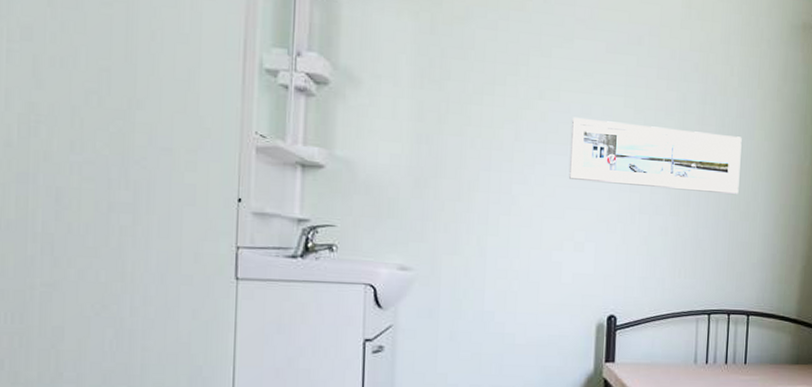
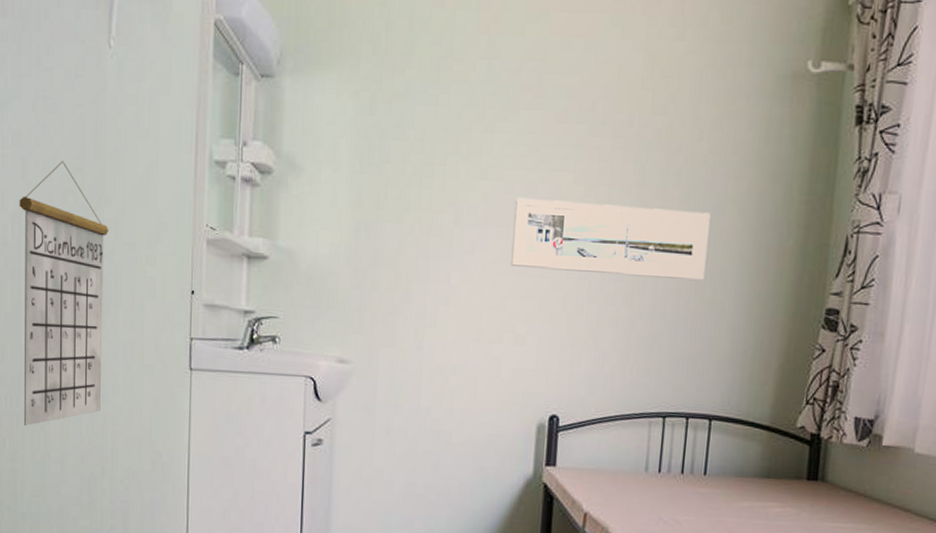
calendar: none [28,60,141,344] -> present [19,161,109,426]

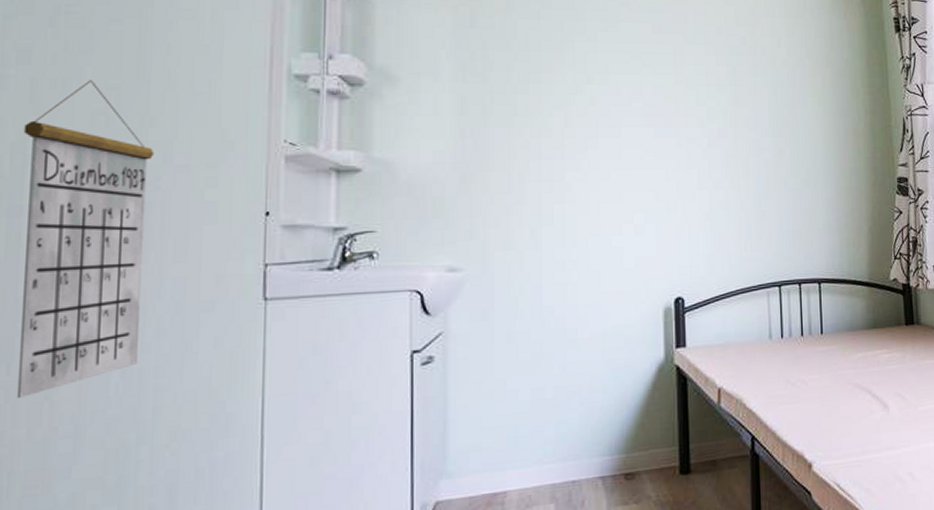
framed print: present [510,197,711,280] -> none [622,98,798,162]

